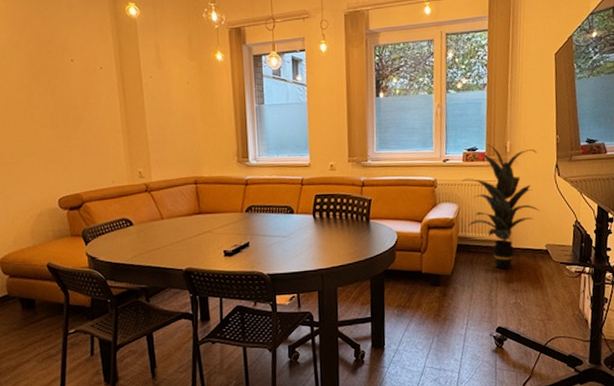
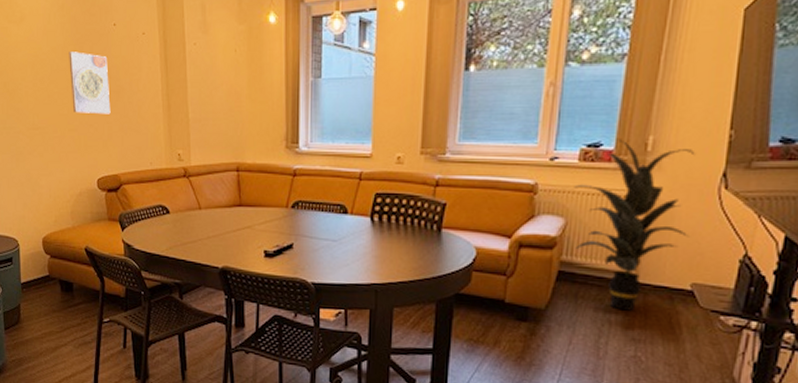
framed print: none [25,84,71,140] -> present [69,52,111,115]

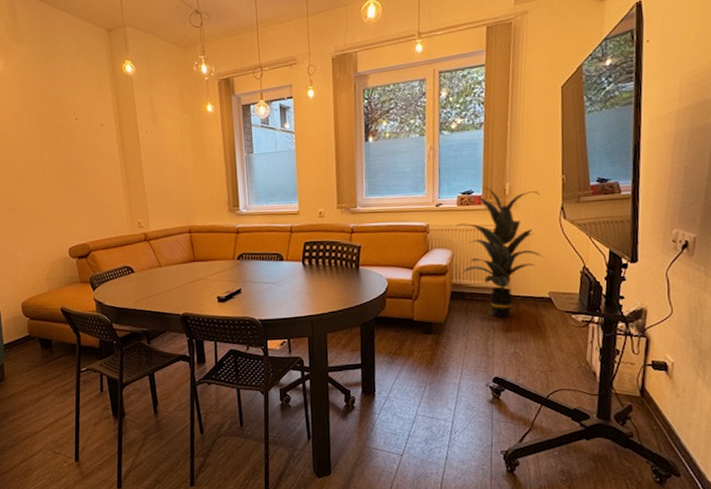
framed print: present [69,52,111,115] -> none [37,142,77,194]

